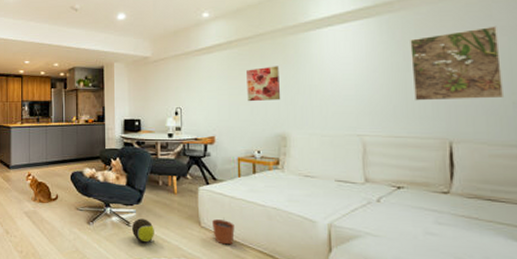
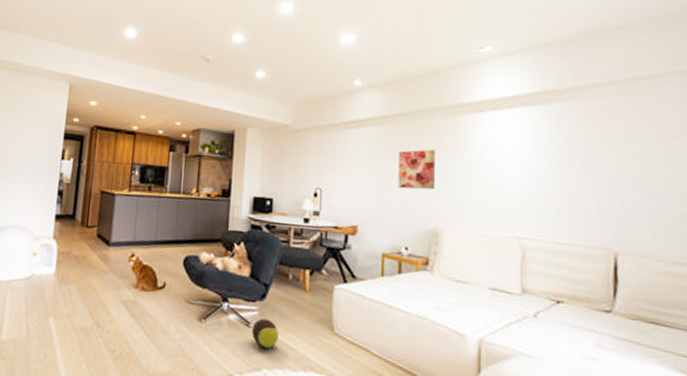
plant pot: present [212,217,235,245] -> none [347,324,373,358]
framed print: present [410,26,505,101] -> none [579,127,674,209]

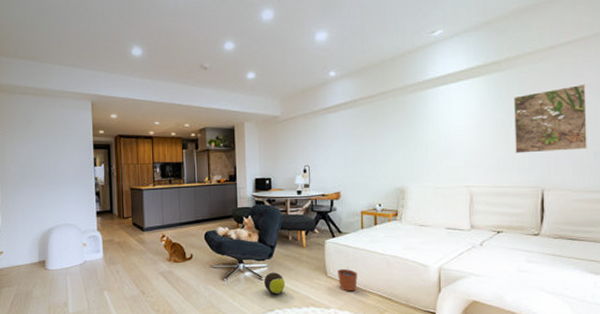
plant pot: none [347,324,373,358] -> present [338,267,358,292]
wall art: present [398,149,436,190] -> none [370,123,401,158]
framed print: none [579,127,674,209] -> present [514,83,588,154]

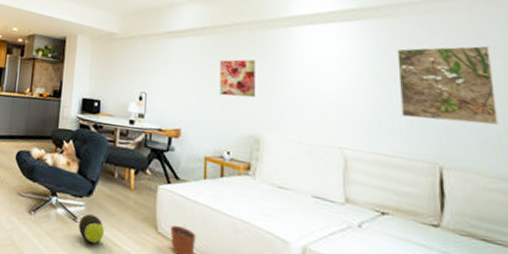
wall art: none [370,123,401,158] -> present [219,59,256,98]

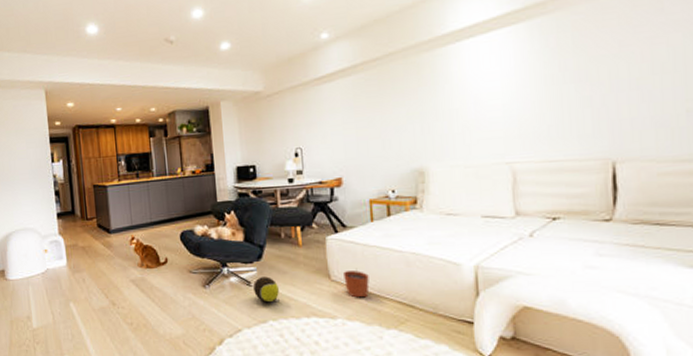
wall art: present [219,59,256,98] -> none [375,89,417,135]
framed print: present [397,45,500,126] -> none [566,20,677,118]

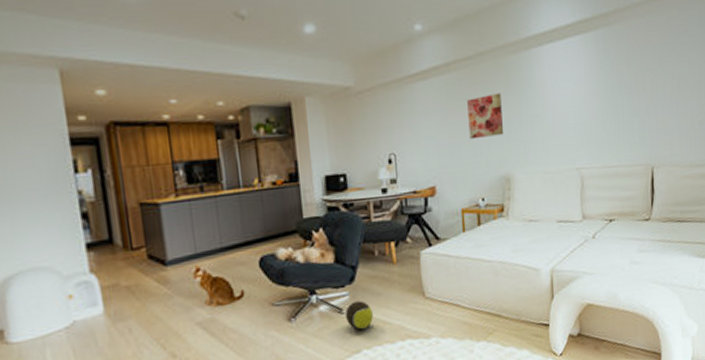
plant pot: present [343,268,370,298] -> none [437,282,462,314]
wall art: none [375,89,417,135] -> present [467,93,504,140]

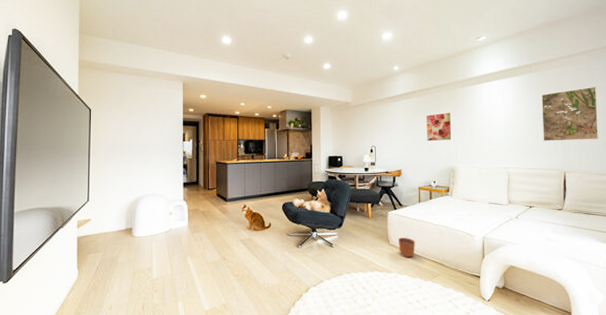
decorative ball: present [346,300,373,331] -> none [335,240,352,260]
plant pot: none [437,282,462,314] -> present [398,236,415,258]
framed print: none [622,41,694,126] -> present [542,86,599,141]

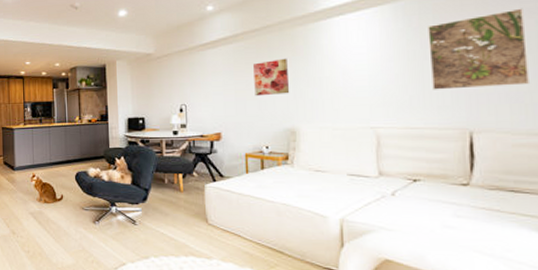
plant pot: present [398,236,415,258] -> none [220,214,243,242]

